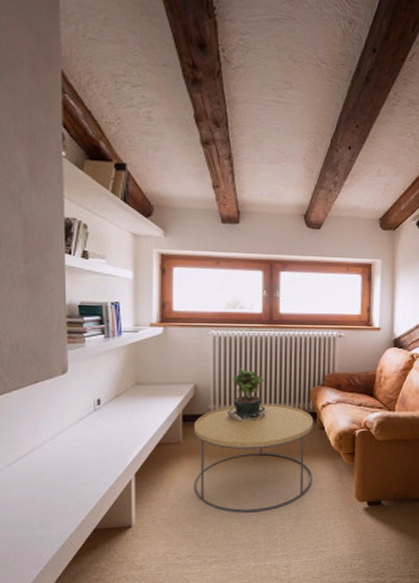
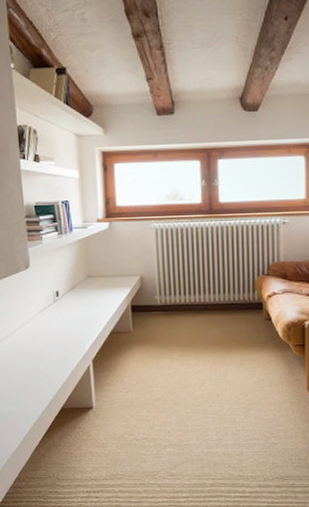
coffee table: present [193,403,313,513] -> none [142,293,261,401]
potted plant: present [227,368,268,422] -> none [173,259,212,312]

